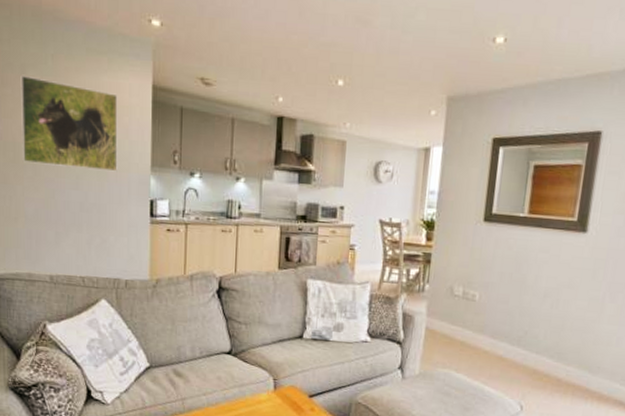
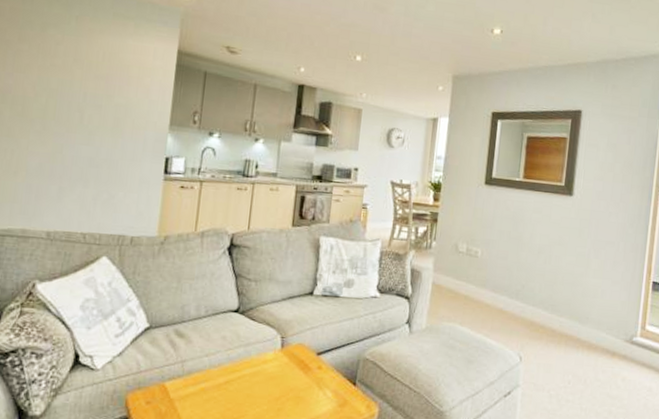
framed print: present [20,75,118,172] -> none [32,33,142,129]

